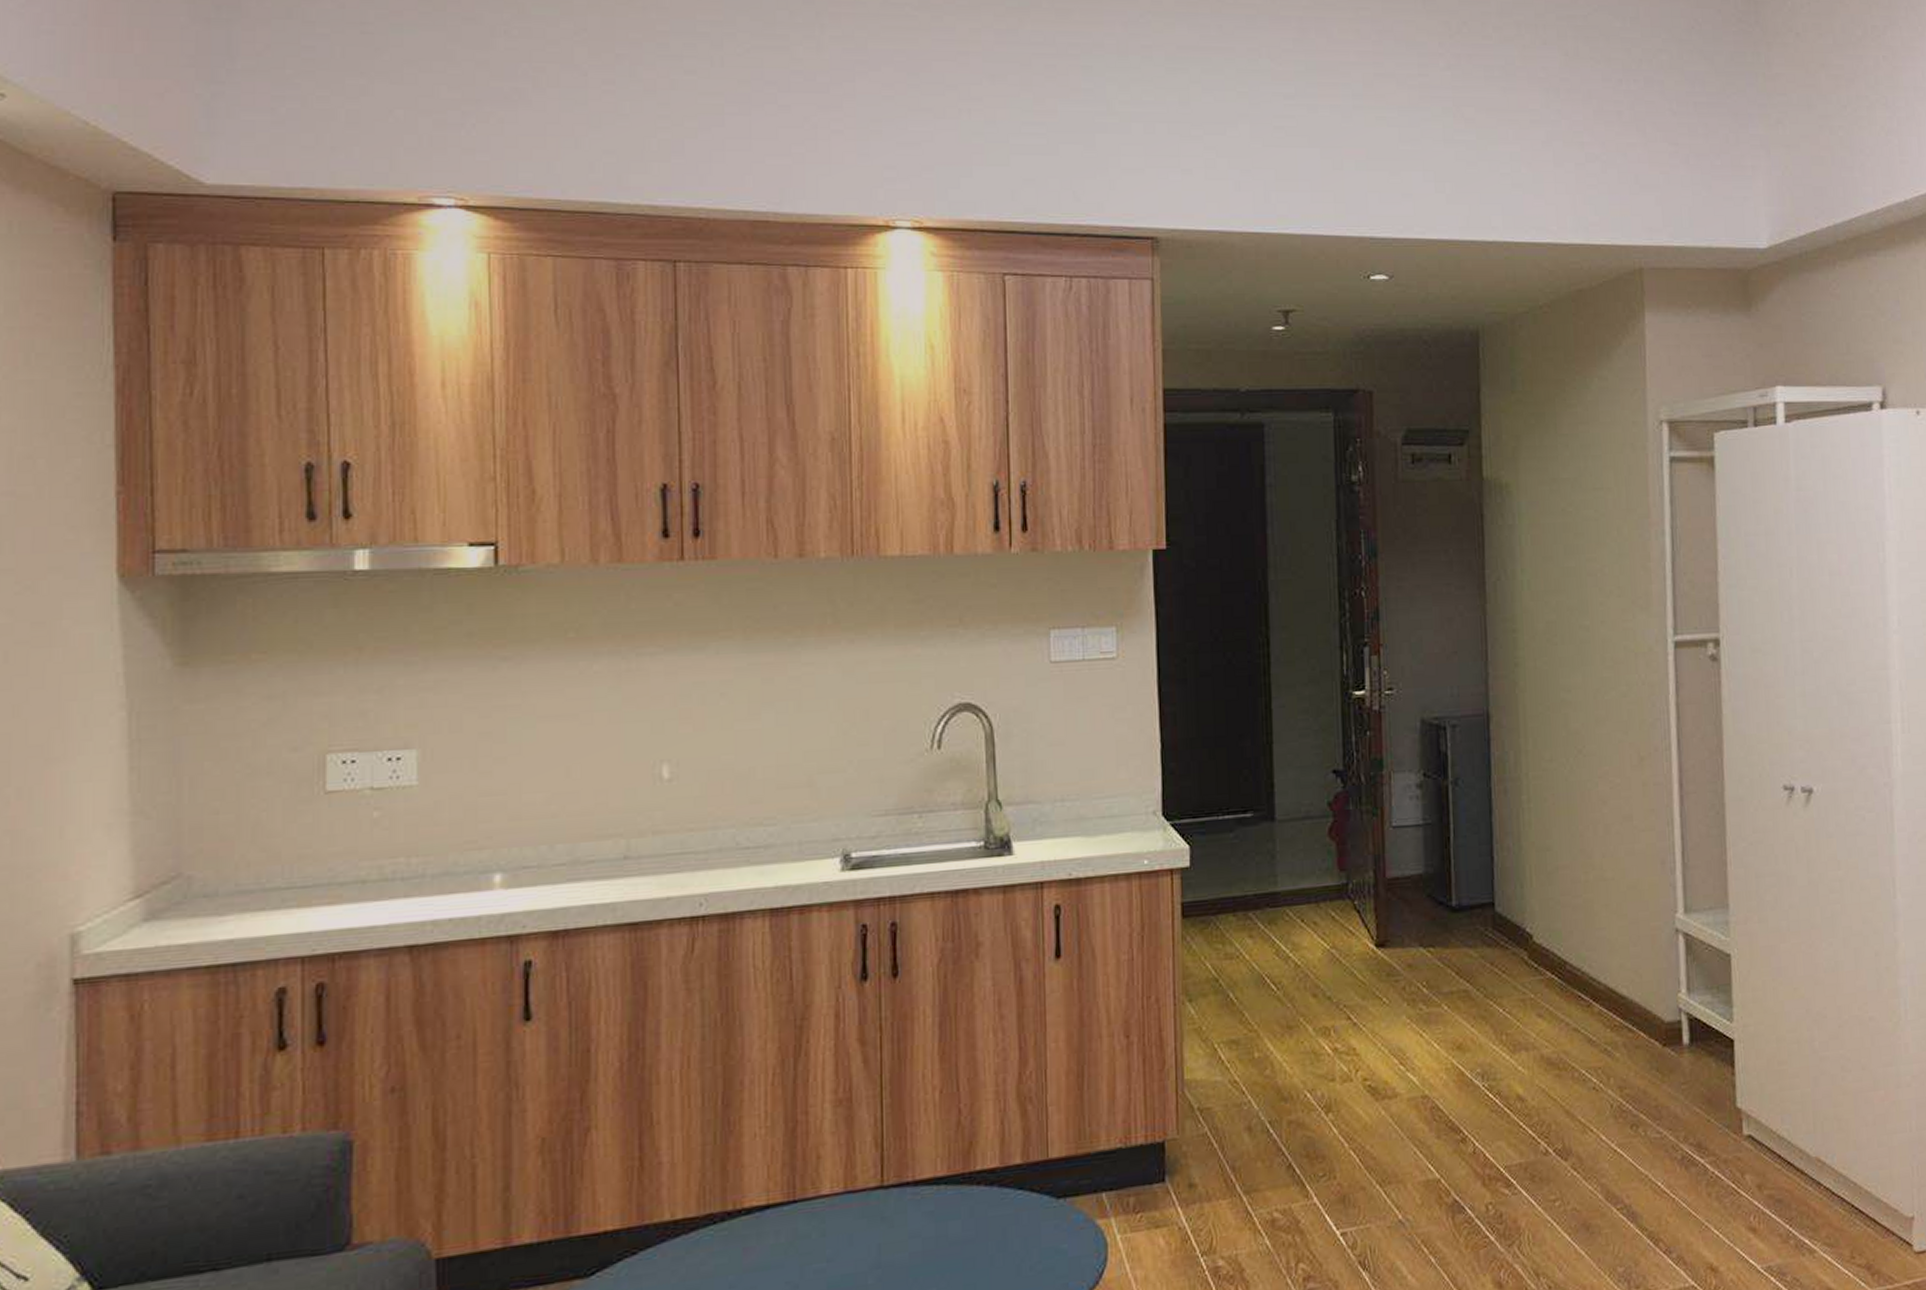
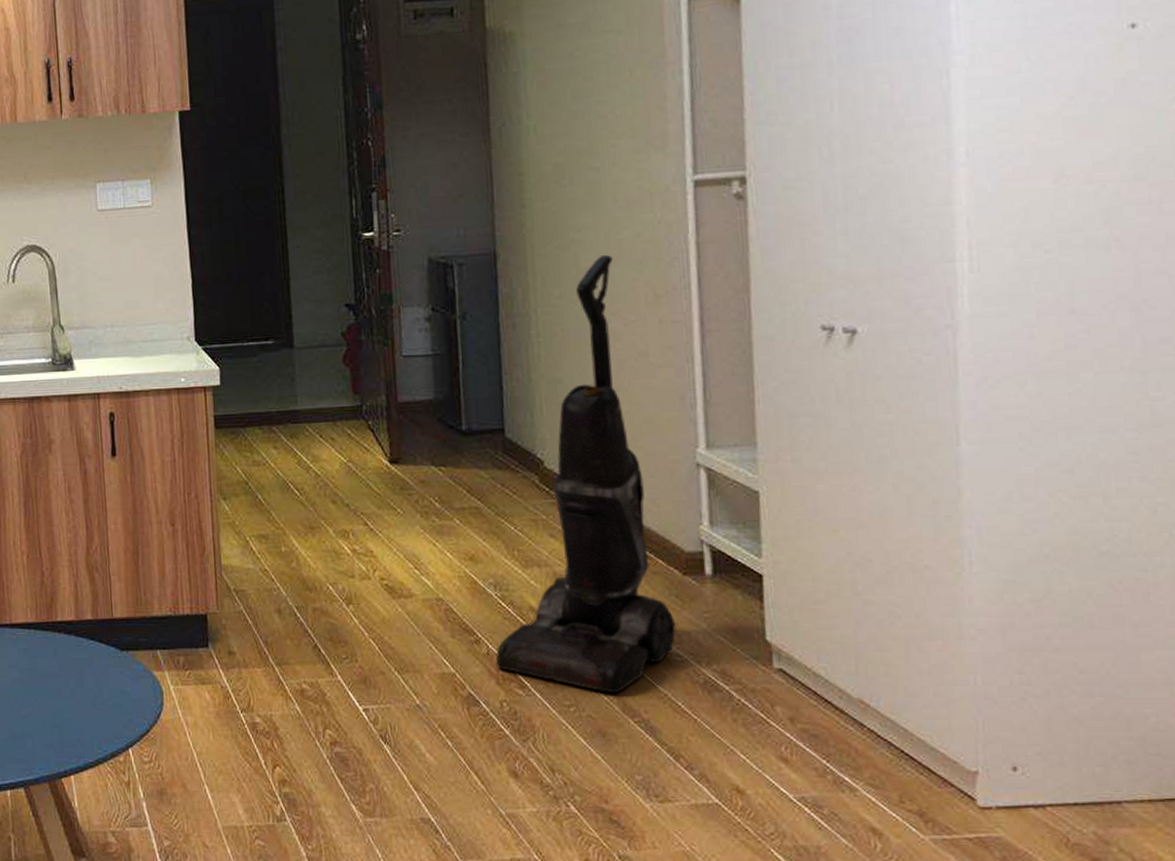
vacuum cleaner: none [1482,715,1657,1182] -> present [496,254,676,694]

